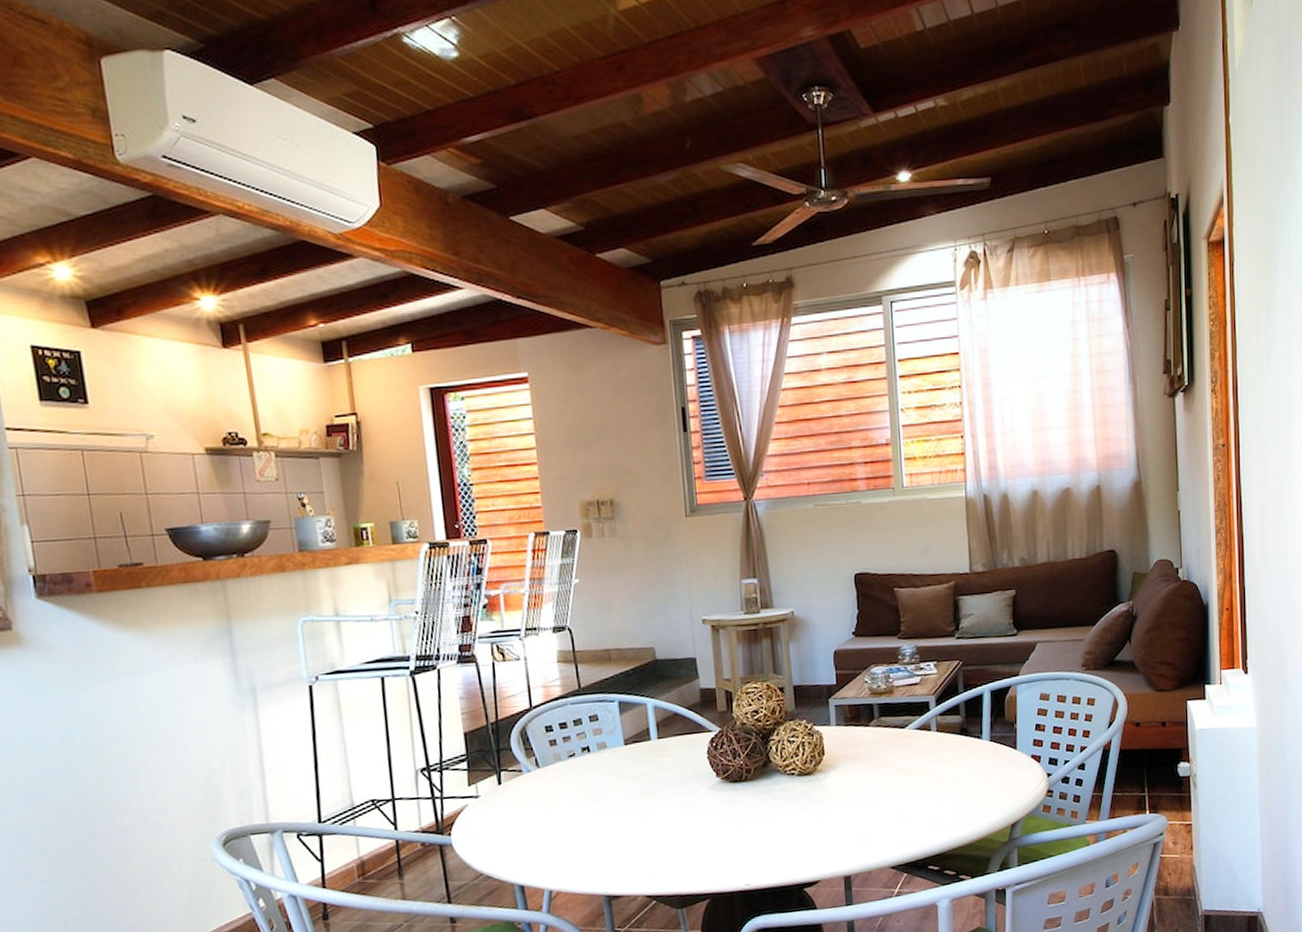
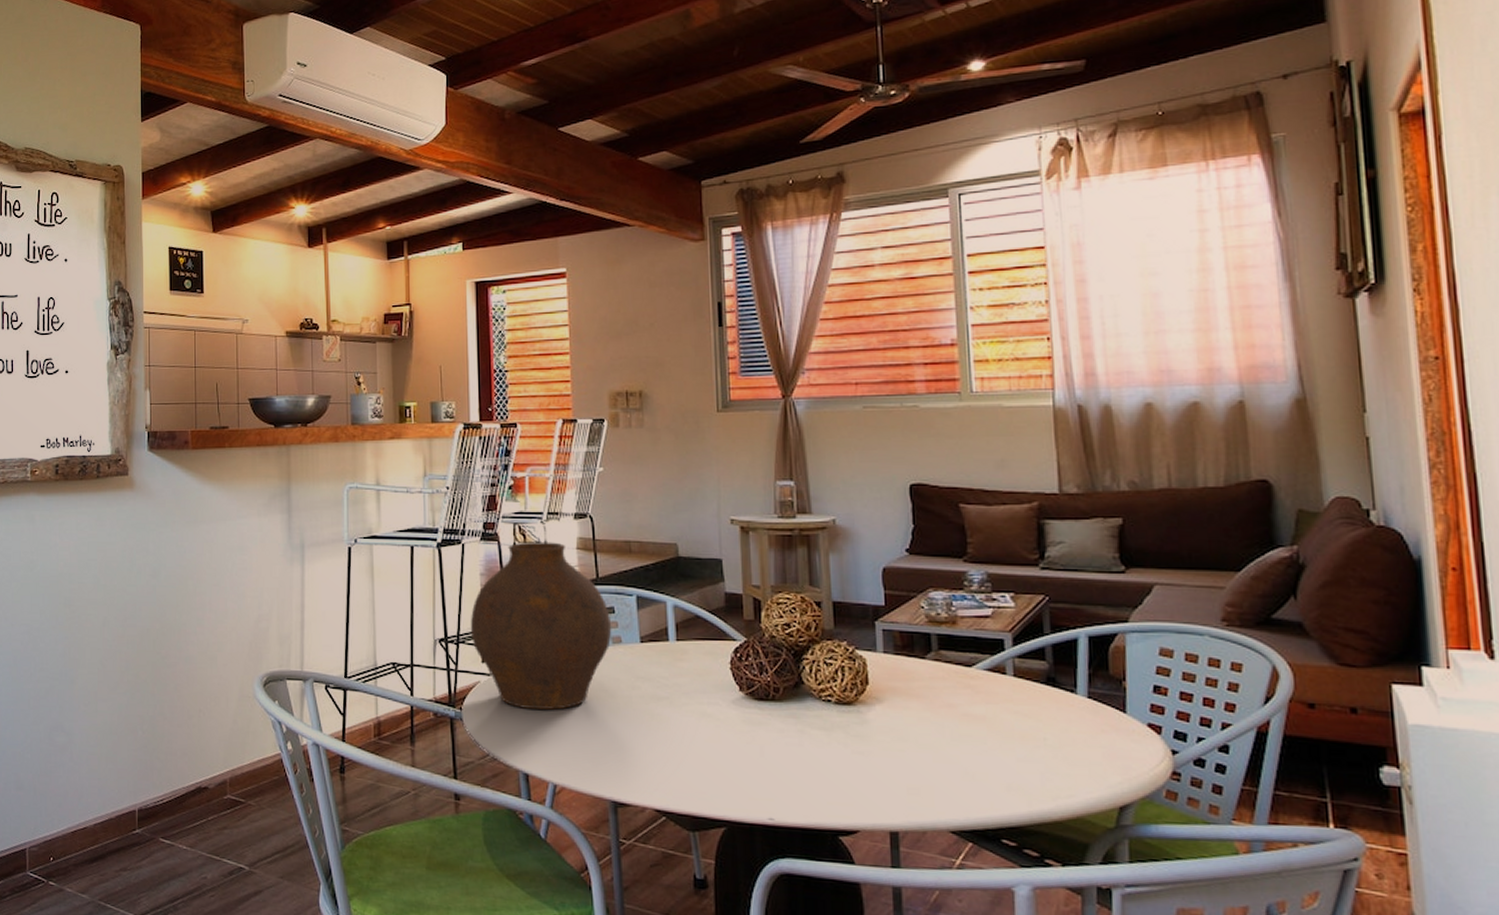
vase: none [452,657,597,825] -> present [470,542,612,711]

